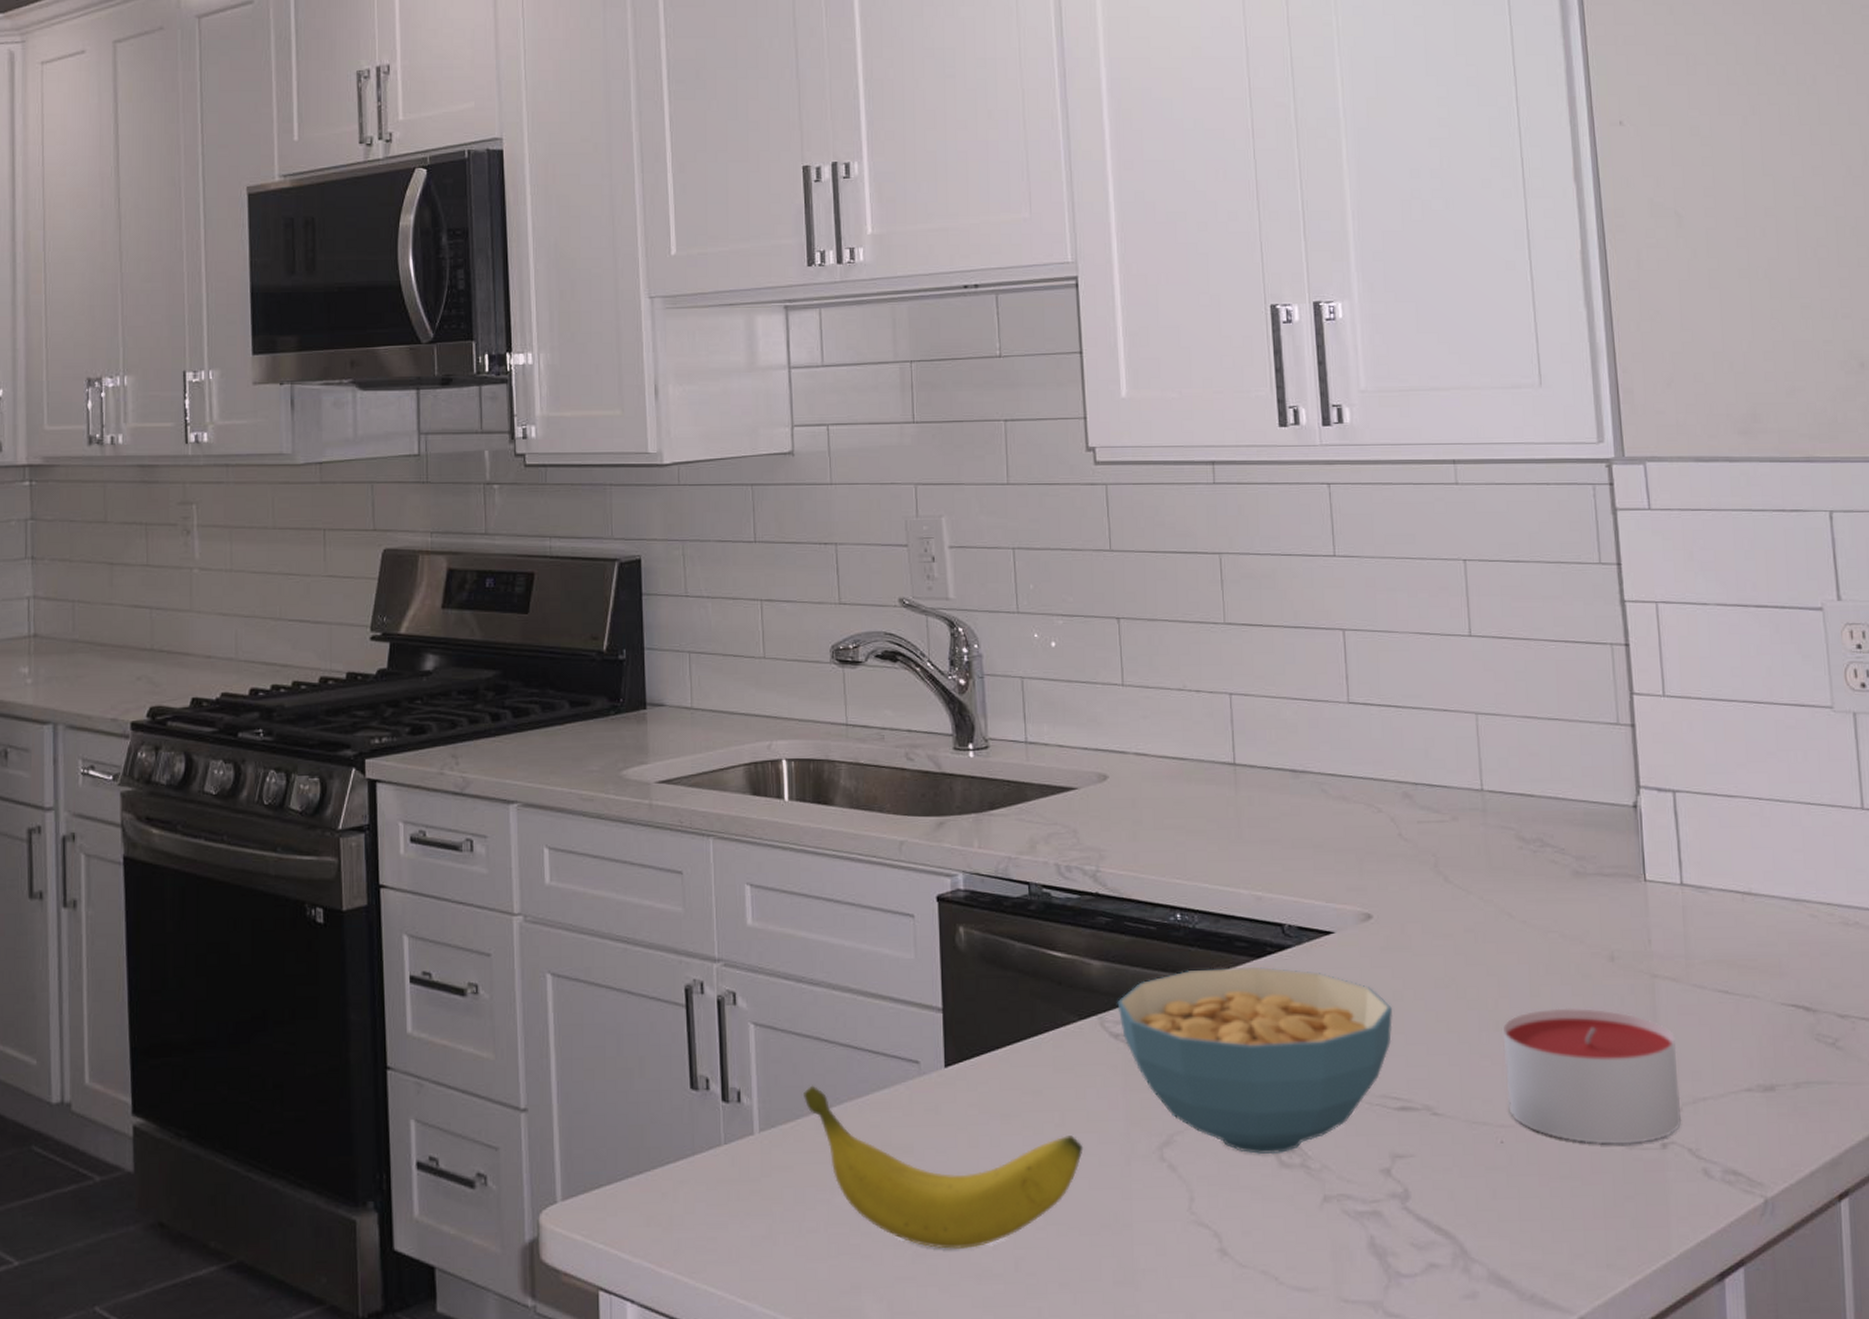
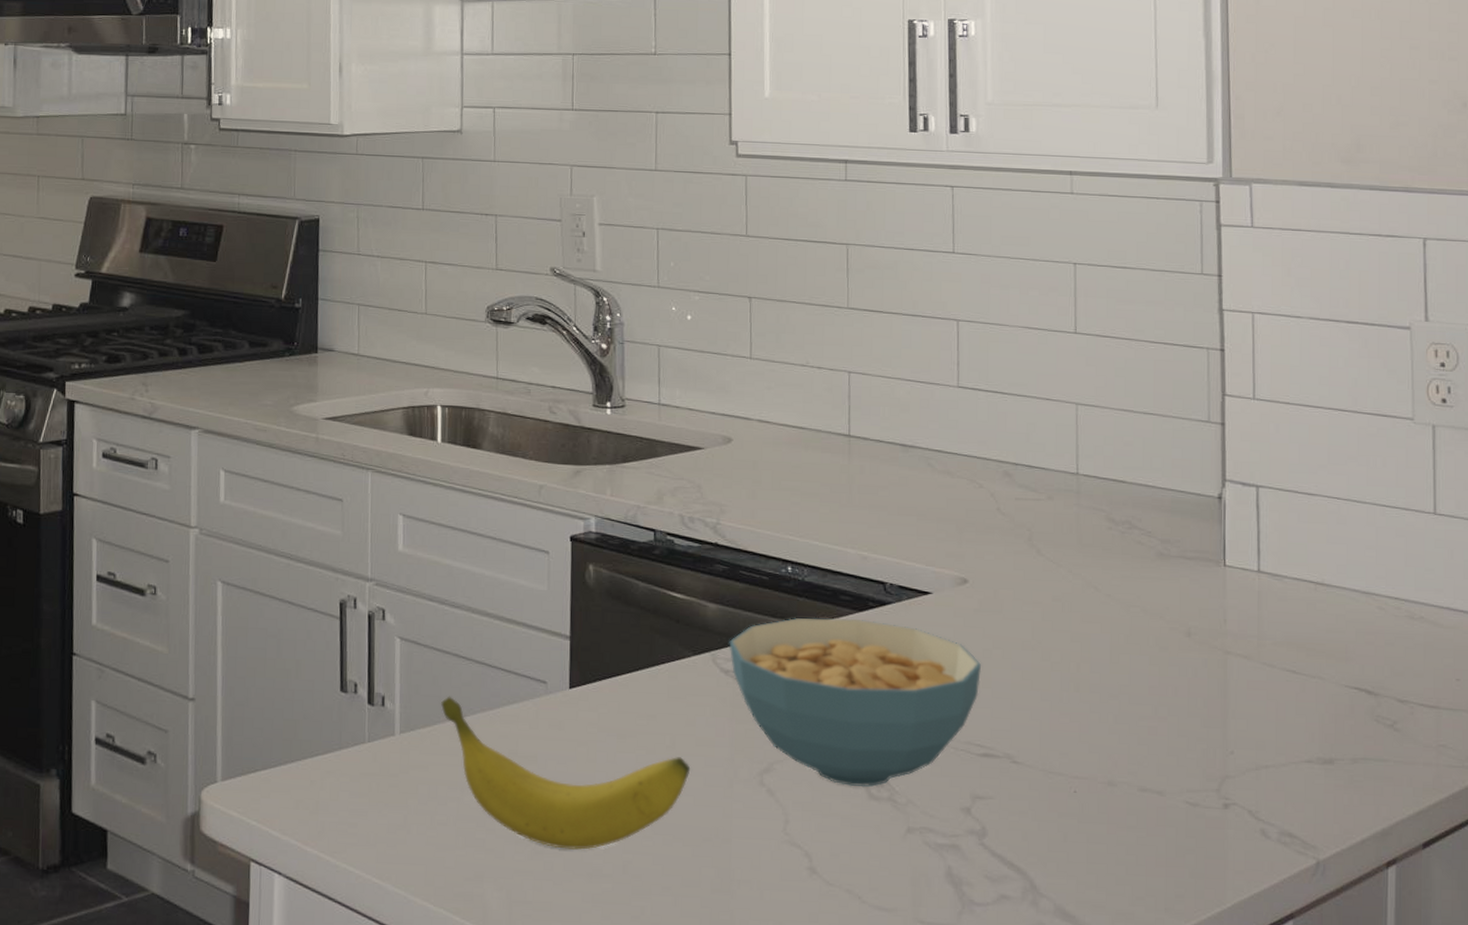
candle: present [1503,1008,1682,1145] -> none [1082,675,1244,802]

